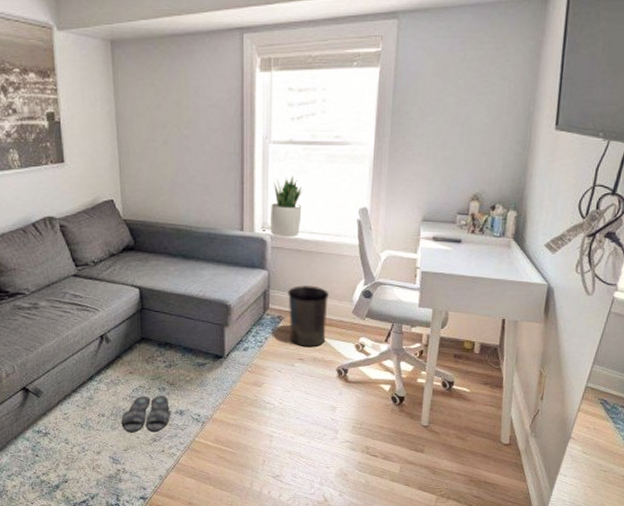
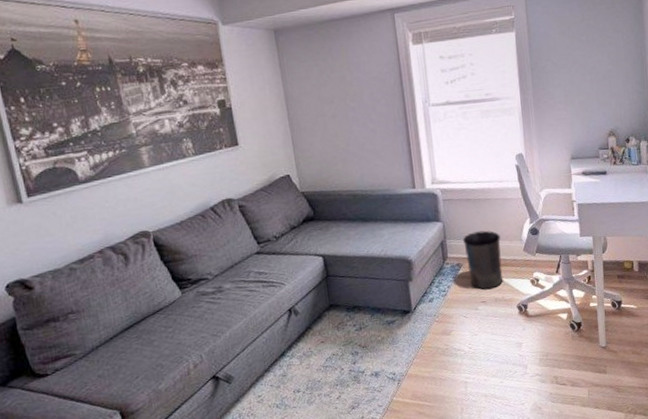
slippers: present [122,396,172,433] -> none [318,360,367,405]
planter: present [271,175,303,238] -> none [437,132,466,190]

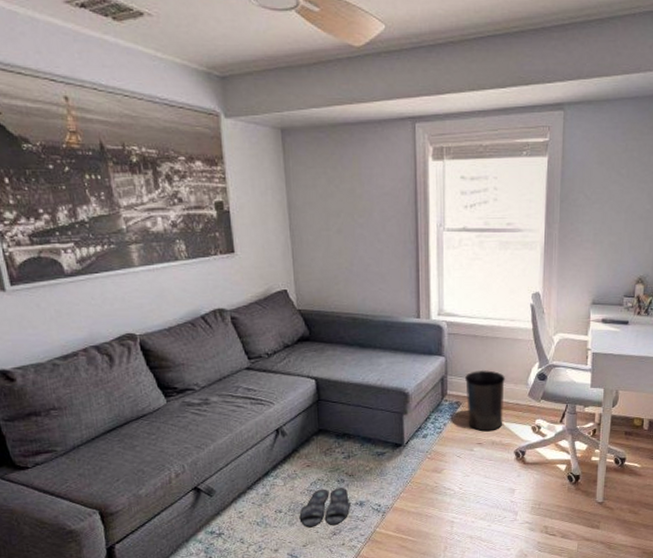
slippers: none [318,360,367,405] -> present [300,487,352,528]

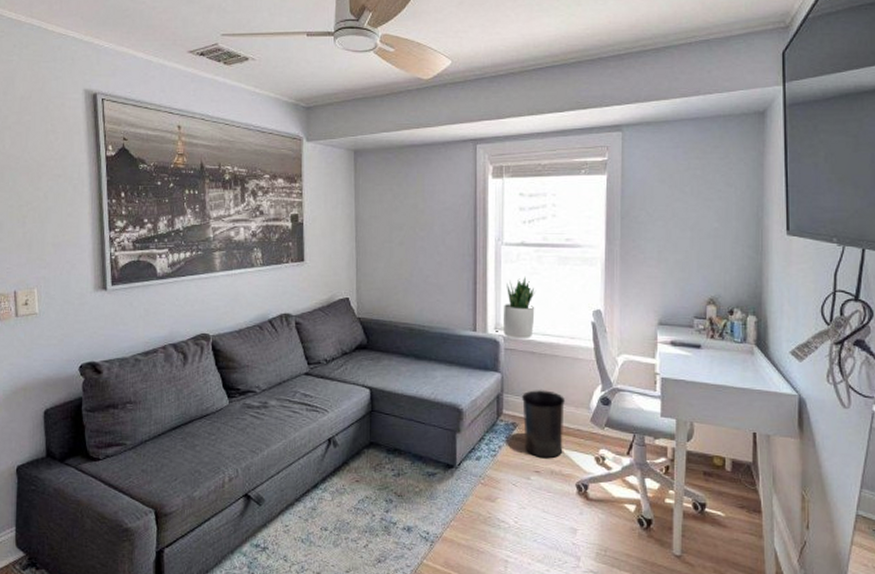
slippers: present [300,487,352,528] -> none [346,508,399,551]
planter: none [447,261,477,324] -> present [504,276,535,339]

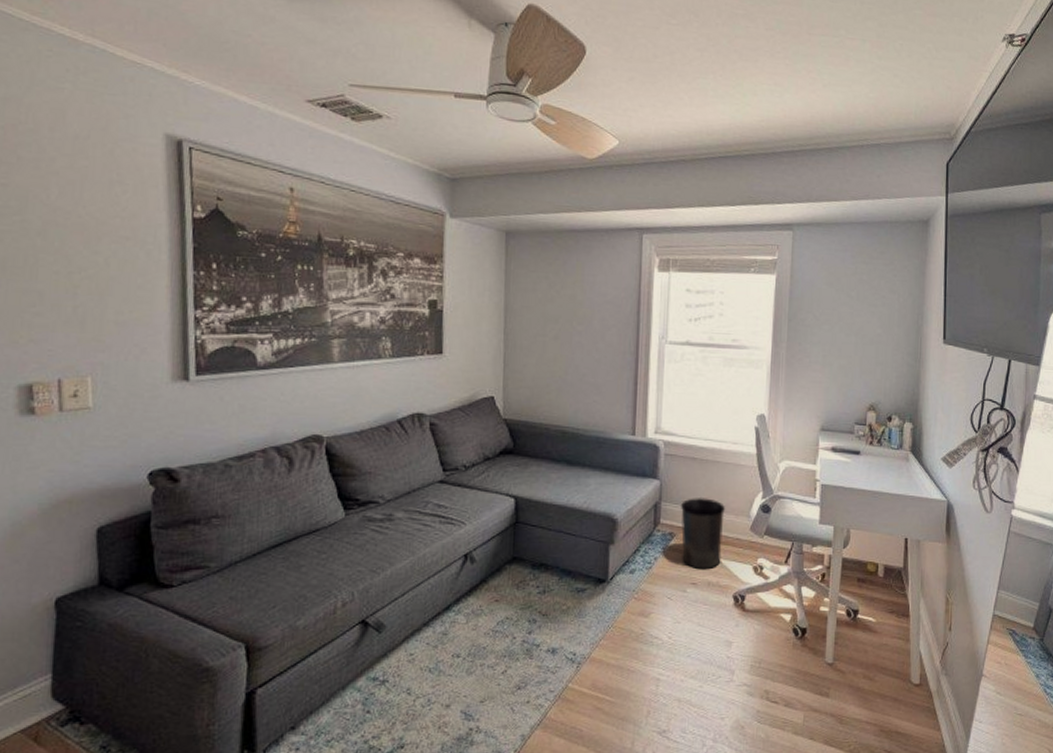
planter: present [504,276,535,339] -> none [664,377,699,444]

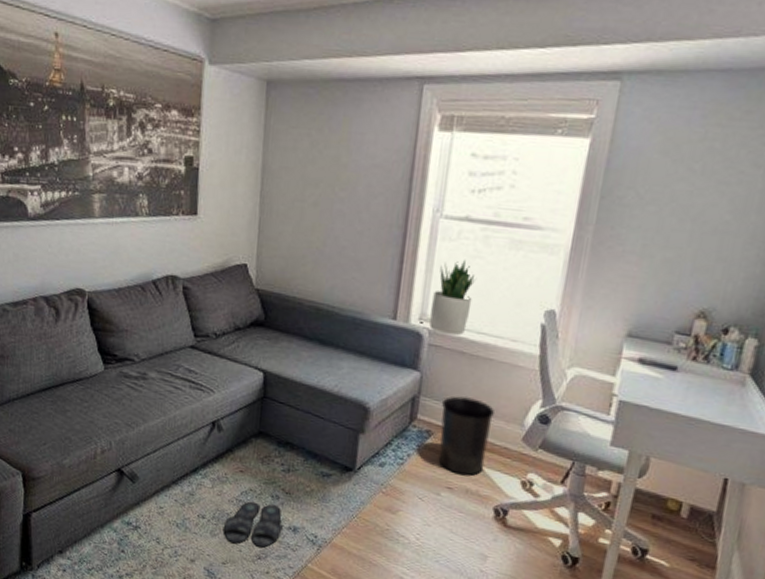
slippers: none [481,630,543,678] -> present [224,501,284,548]
planter: none [664,377,699,444] -> present [429,259,475,336]

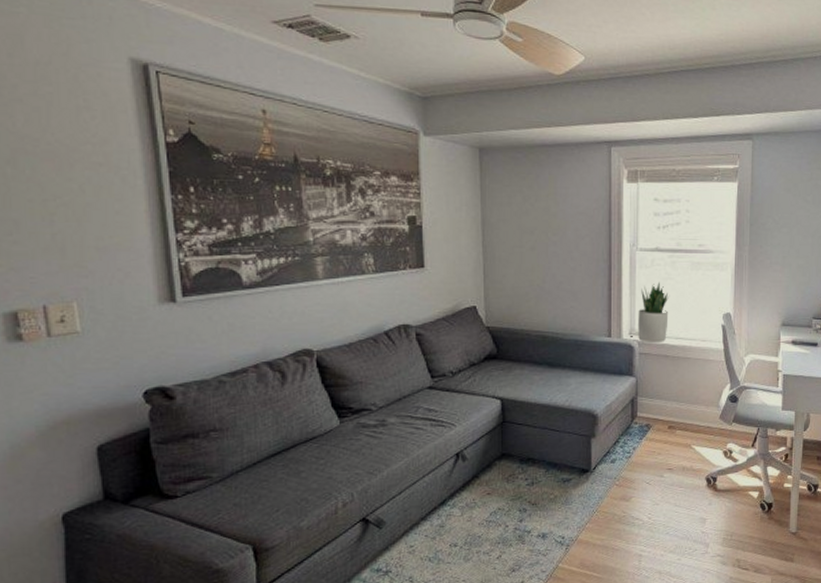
slippers: present [224,501,284,548] -> none [477,518,534,564]
waste bin: present [438,396,494,476] -> none [655,390,696,456]

